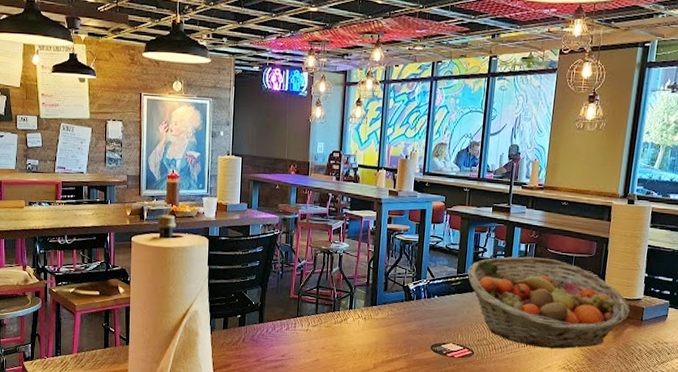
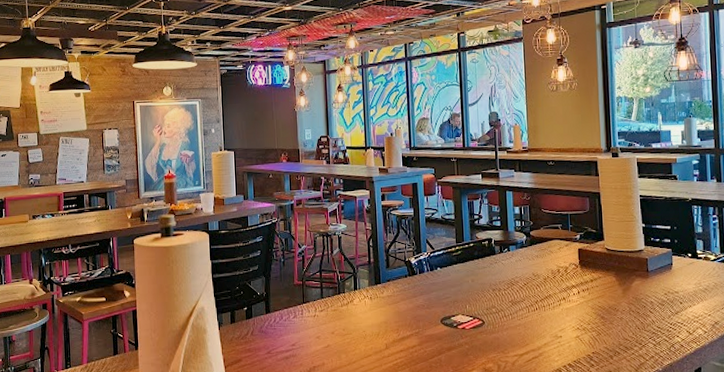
fruit basket: present [467,256,630,349] -> none [466,218,634,310]

